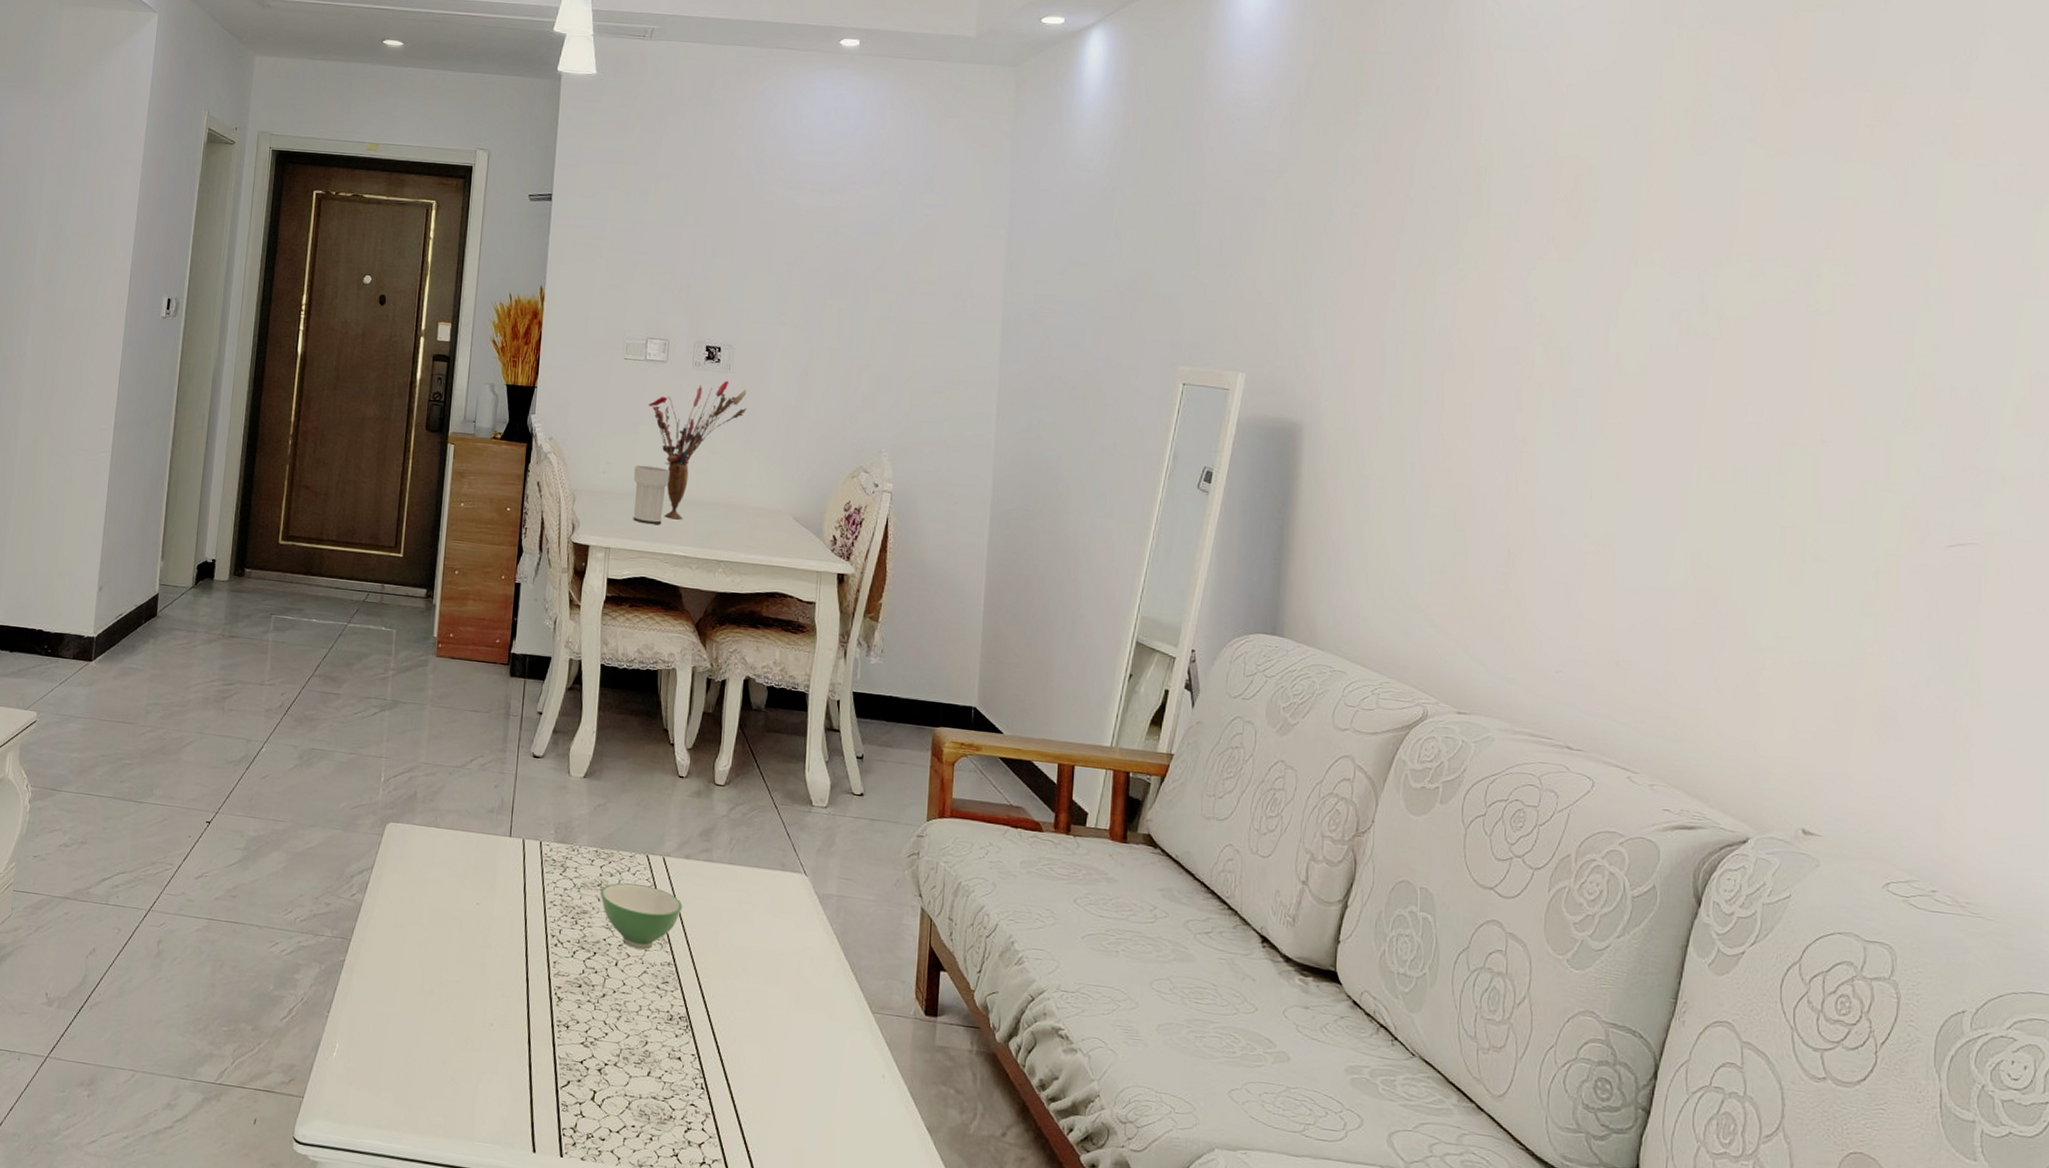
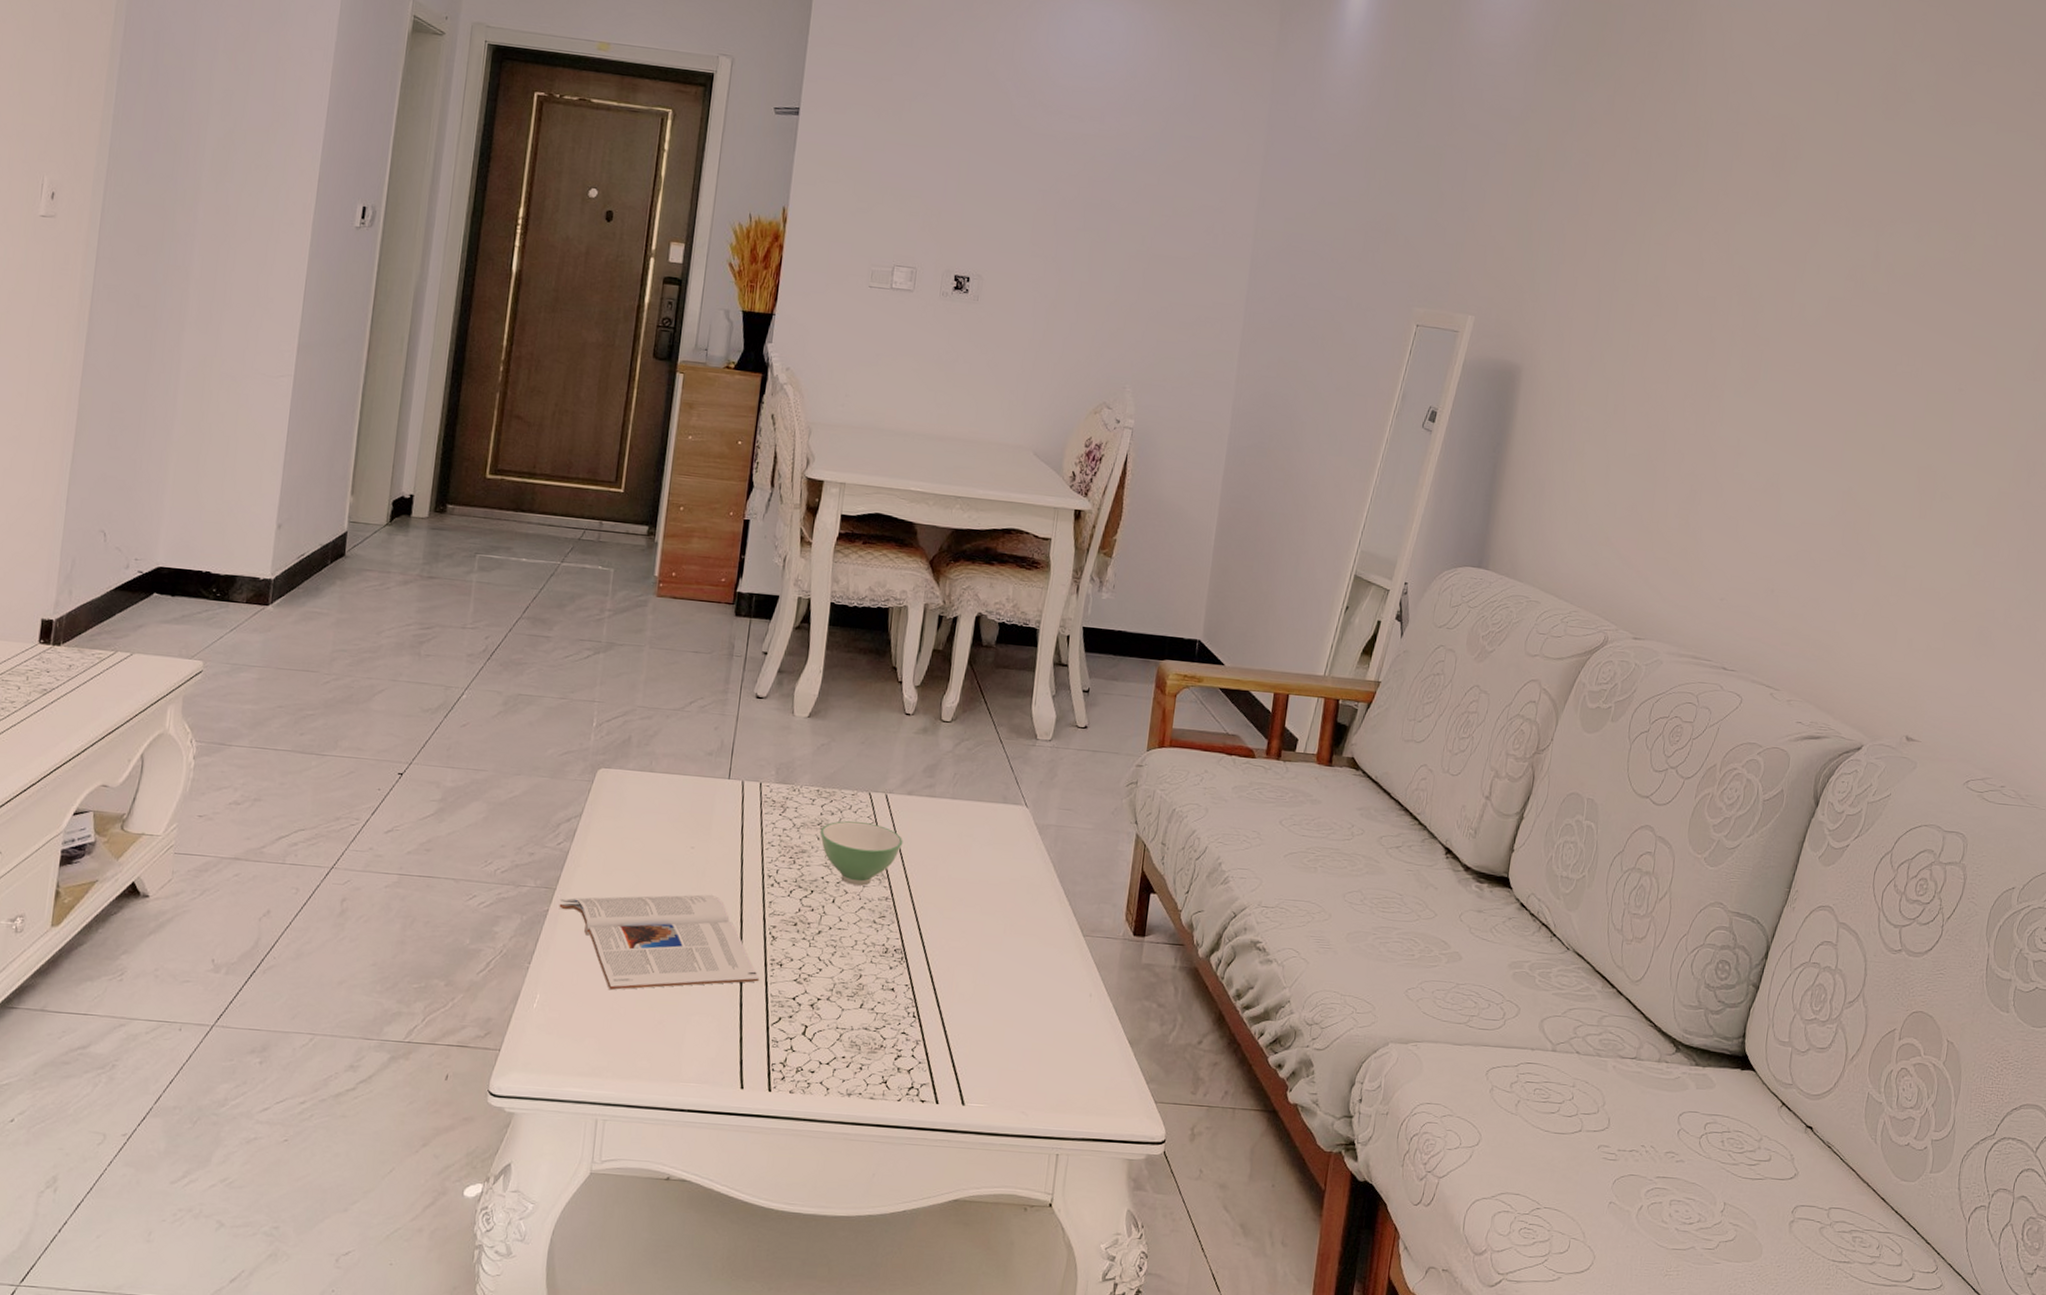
magazine: none [354,949,548,1044] -> present [558,894,760,991]
cup: present [633,465,670,525] -> none [870,398,911,460]
bouquet: present [647,380,747,519] -> none [891,311,994,454]

